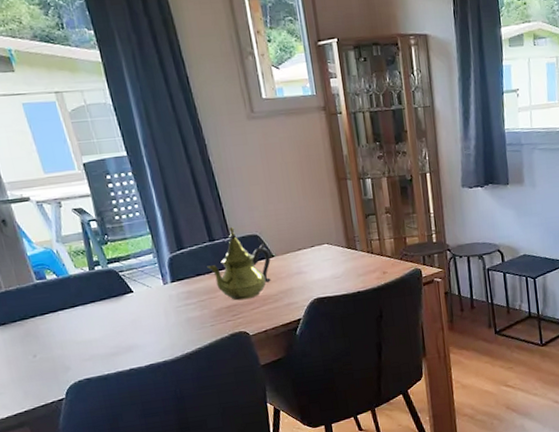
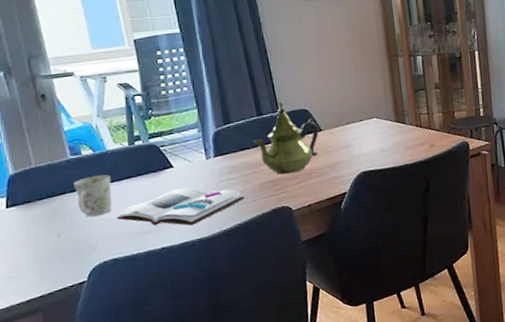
mug: none [42,298,81,339] -> present [74,174,112,217]
book: none [86,312,204,349] -> present [117,187,245,226]

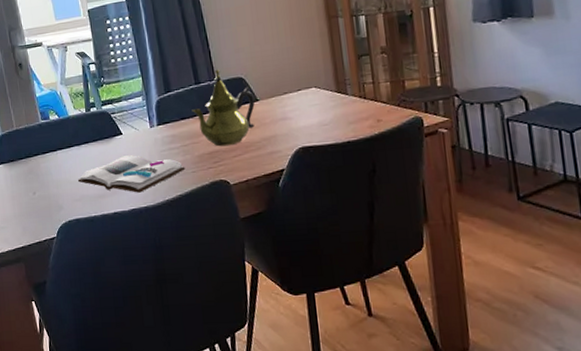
mug: present [74,174,112,217] -> none [44,139,74,177]

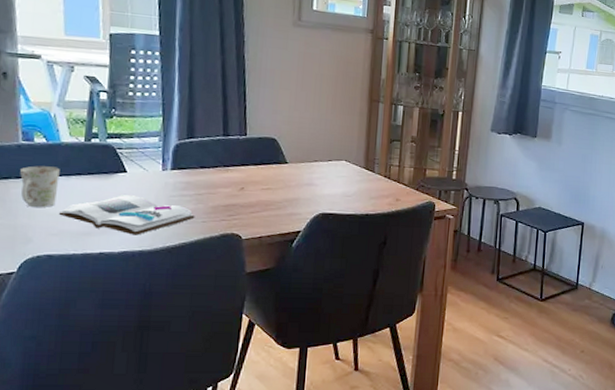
mug: none [44,139,74,177] -> present [20,166,60,207]
teapot: present [192,69,255,147] -> none [214,125,284,202]

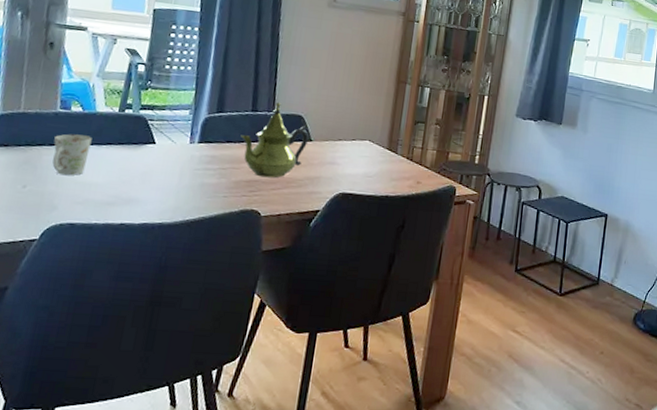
book: present [59,194,195,235] -> none [86,165,217,208]
teapot: none [214,125,284,202] -> present [240,102,309,178]

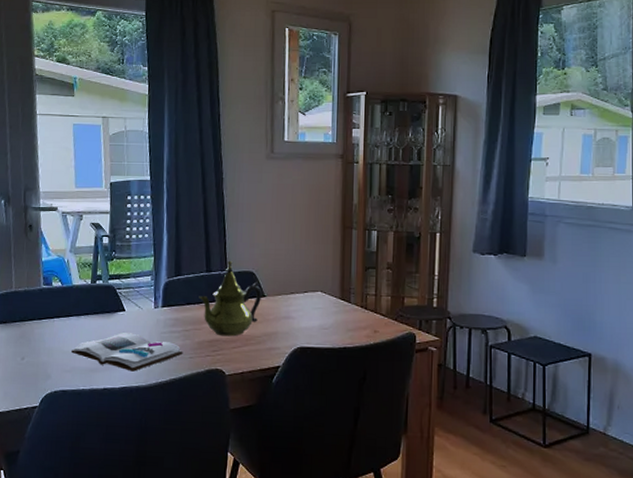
mug: present [52,134,92,175] -> none [41,307,72,346]
book: none [86,165,217,208] -> present [71,331,183,372]

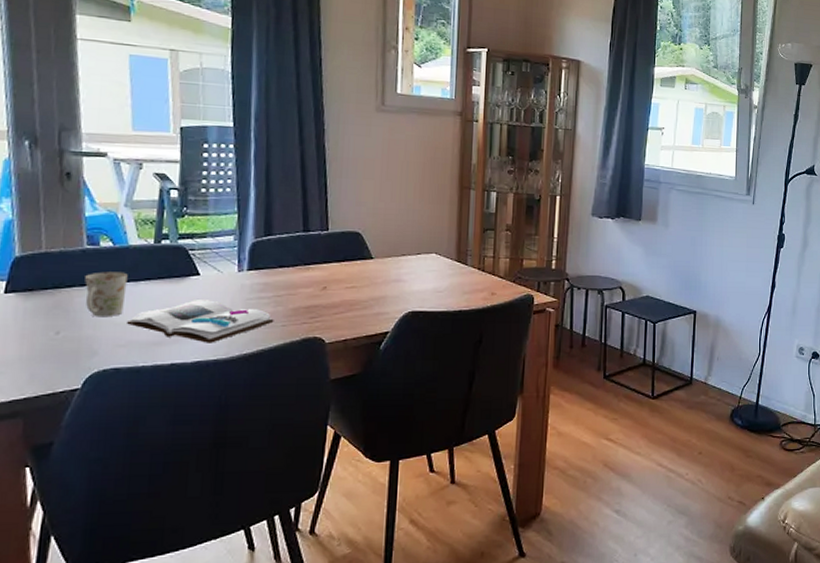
mug: none [41,307,72,346] -> present [85,271,128,316]
teapot: present [199,260,261,337] -> none [294,219,369,302]

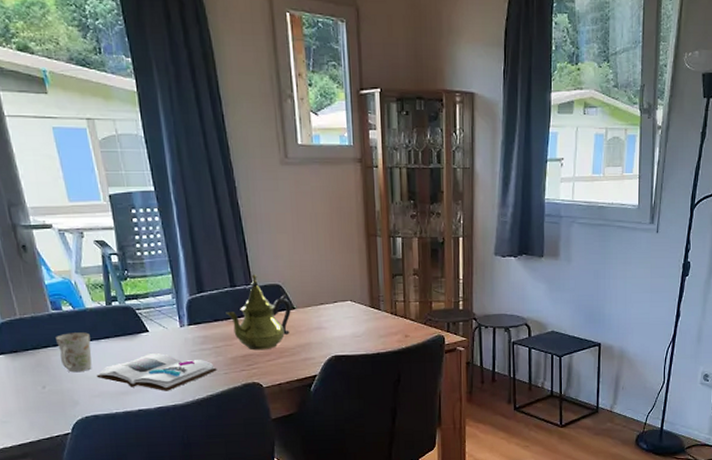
teapot: none [294,219,369,302] -> present [226,274,291,351]

